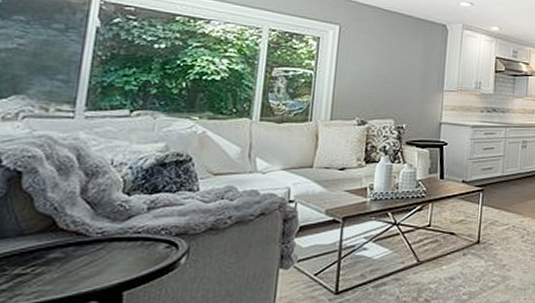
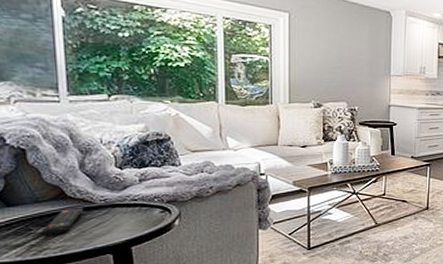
remote control: none [17,243,76,277] -> present [41,208,84,235]

